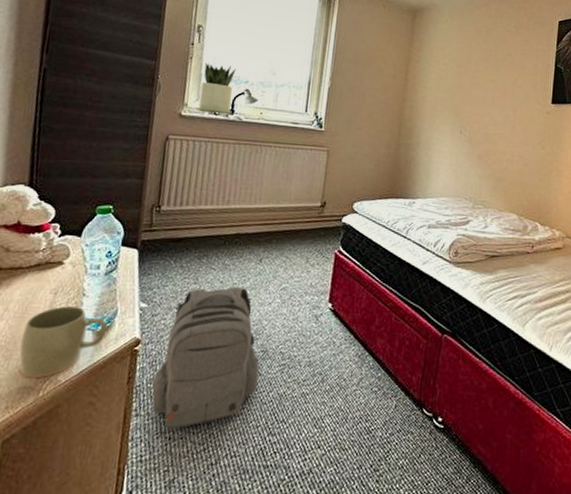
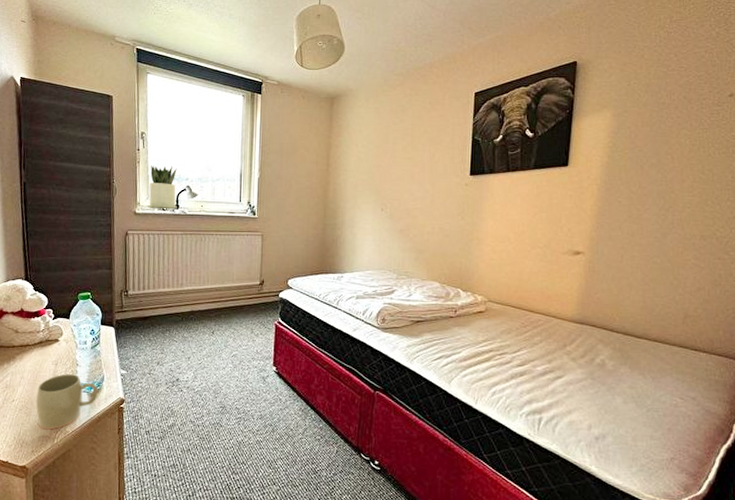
backpack: present [151,287,260,429] -> none [136,355,221,469]

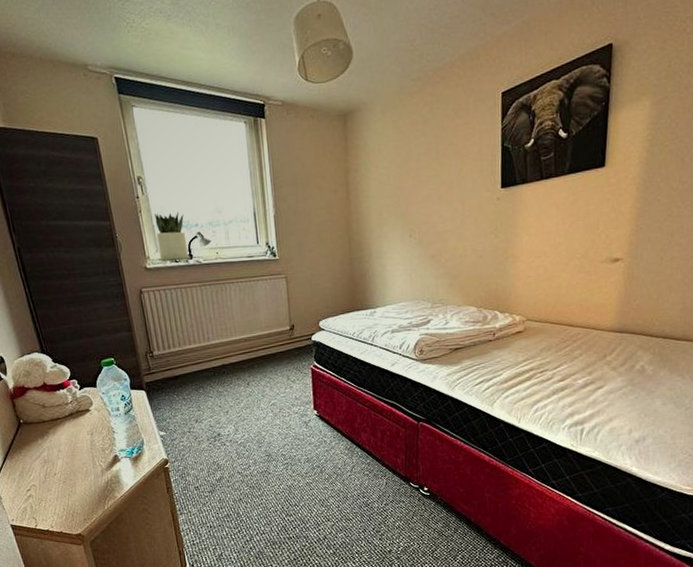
mug: present [35,374,98,430] -> none [77,441,140,498]

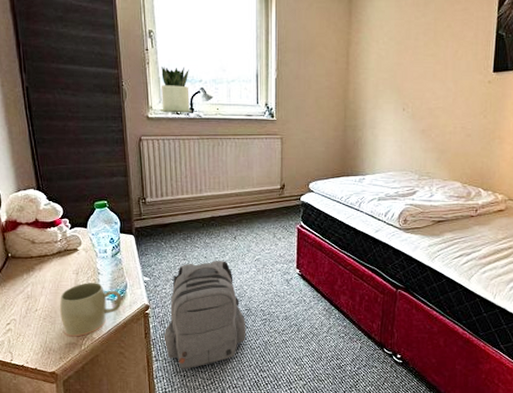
mug: none [77,441,140,498] -> present [59,283,122,337]
backpack: none [185,408,270,520] -> present [163,261,247,369]

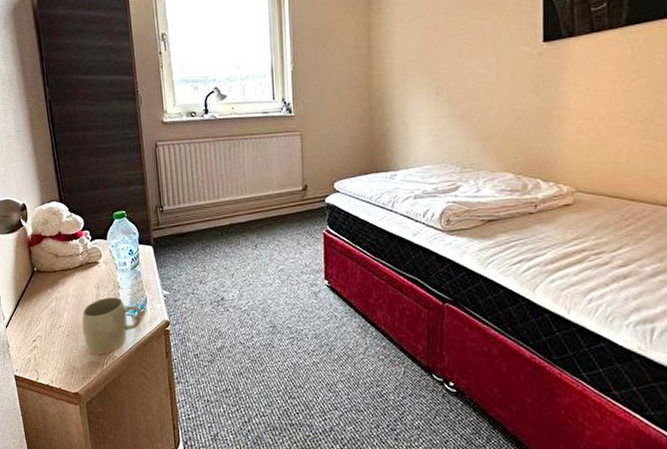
planter: present [159,67,192,113] -> none [174,67,207,116]
backpack: present [163,261,247,369] -> none [185,272,273,394]

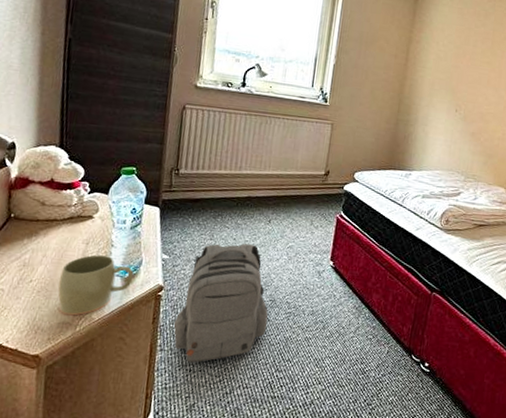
backpack: none [185,272,273,394] -> present [173,243,269,363]

